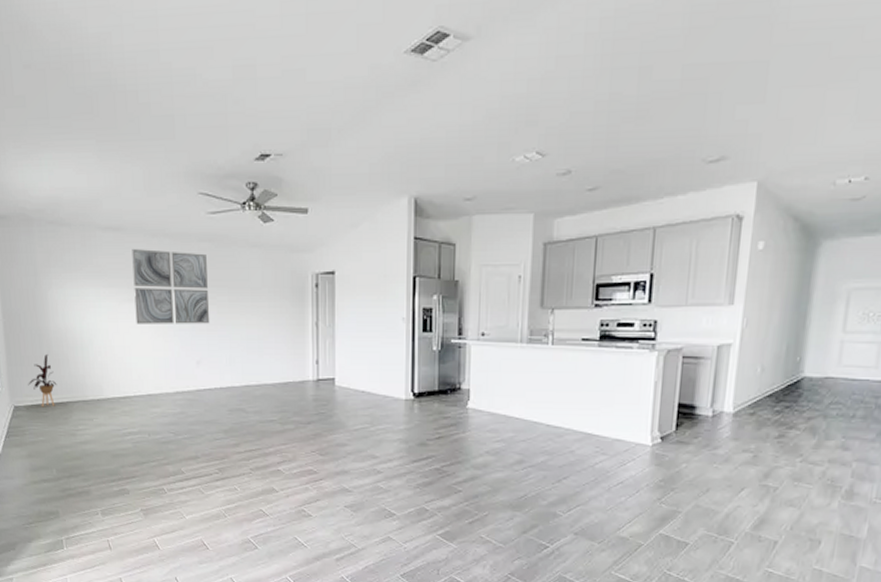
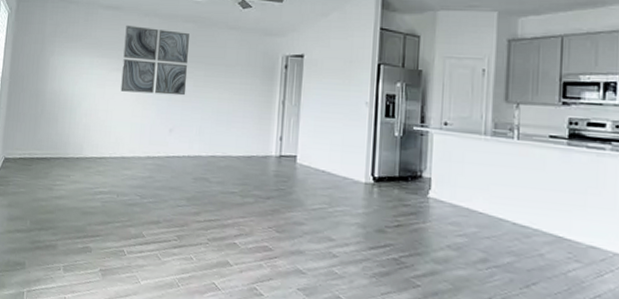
house plant: present [28,354,57,407] -> none [20,113,45,161]

